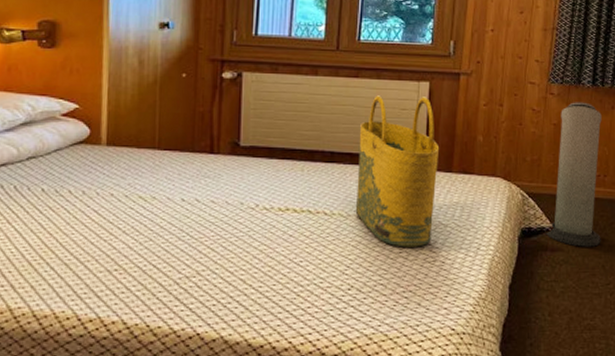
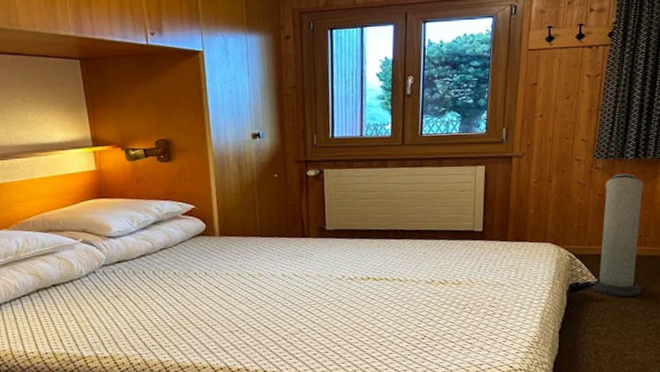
tote bag: present [355,95,440,247] -> none [424,179,496,304]

